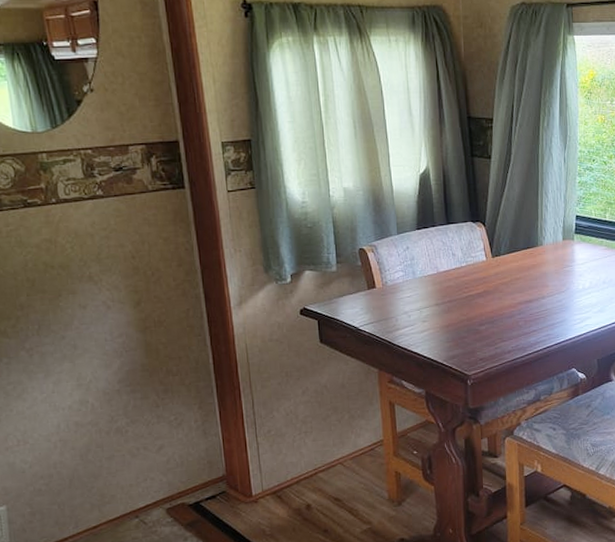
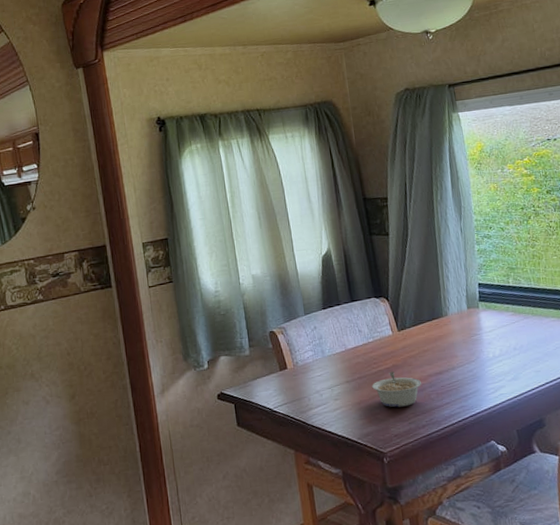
legume: none [461,297,512,332] -> present [372,372,422,408]

